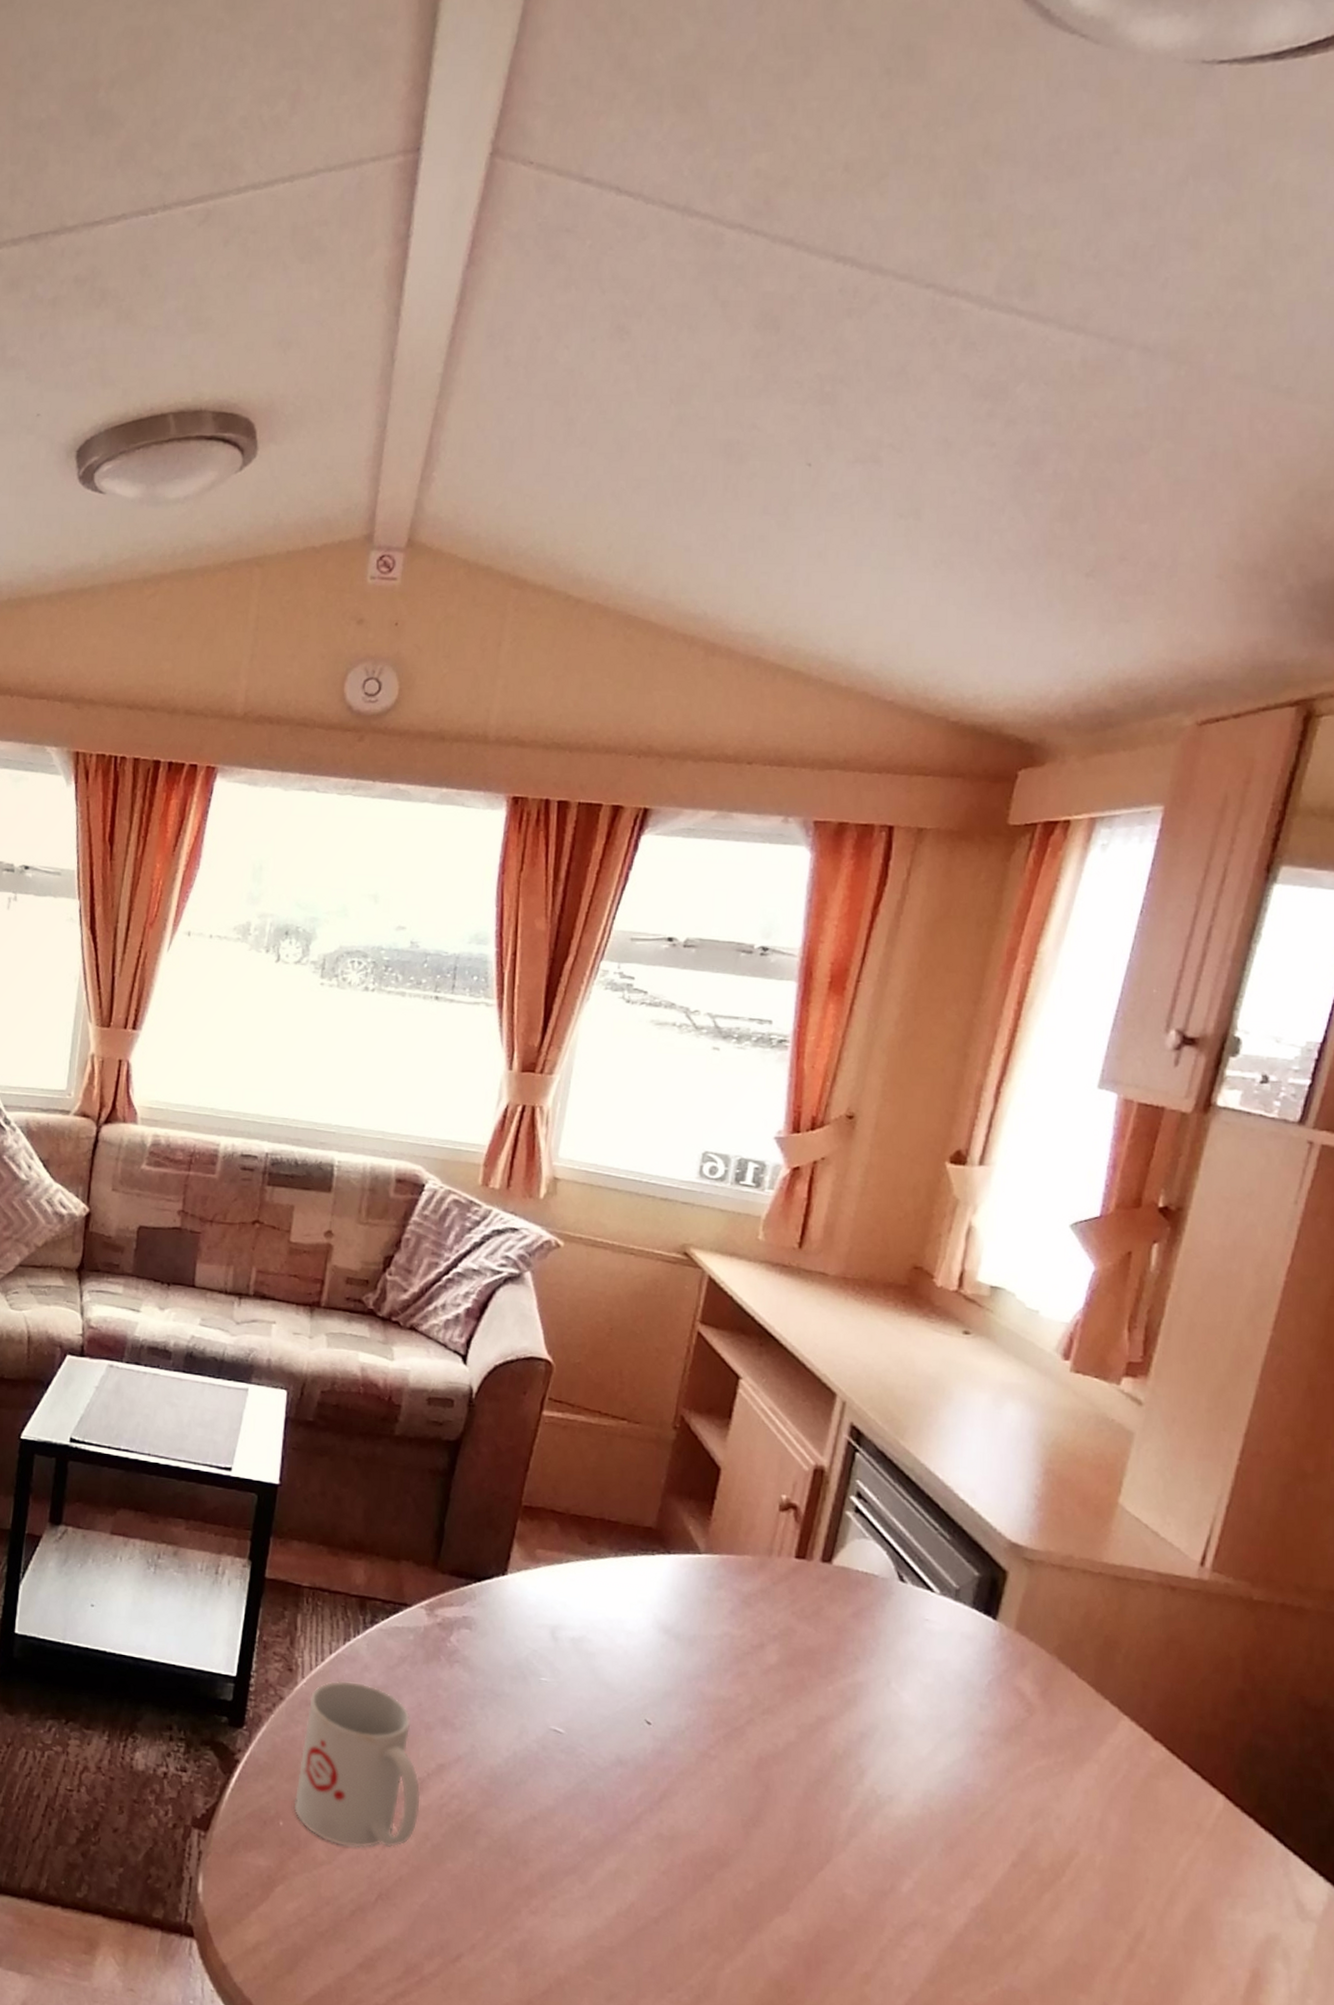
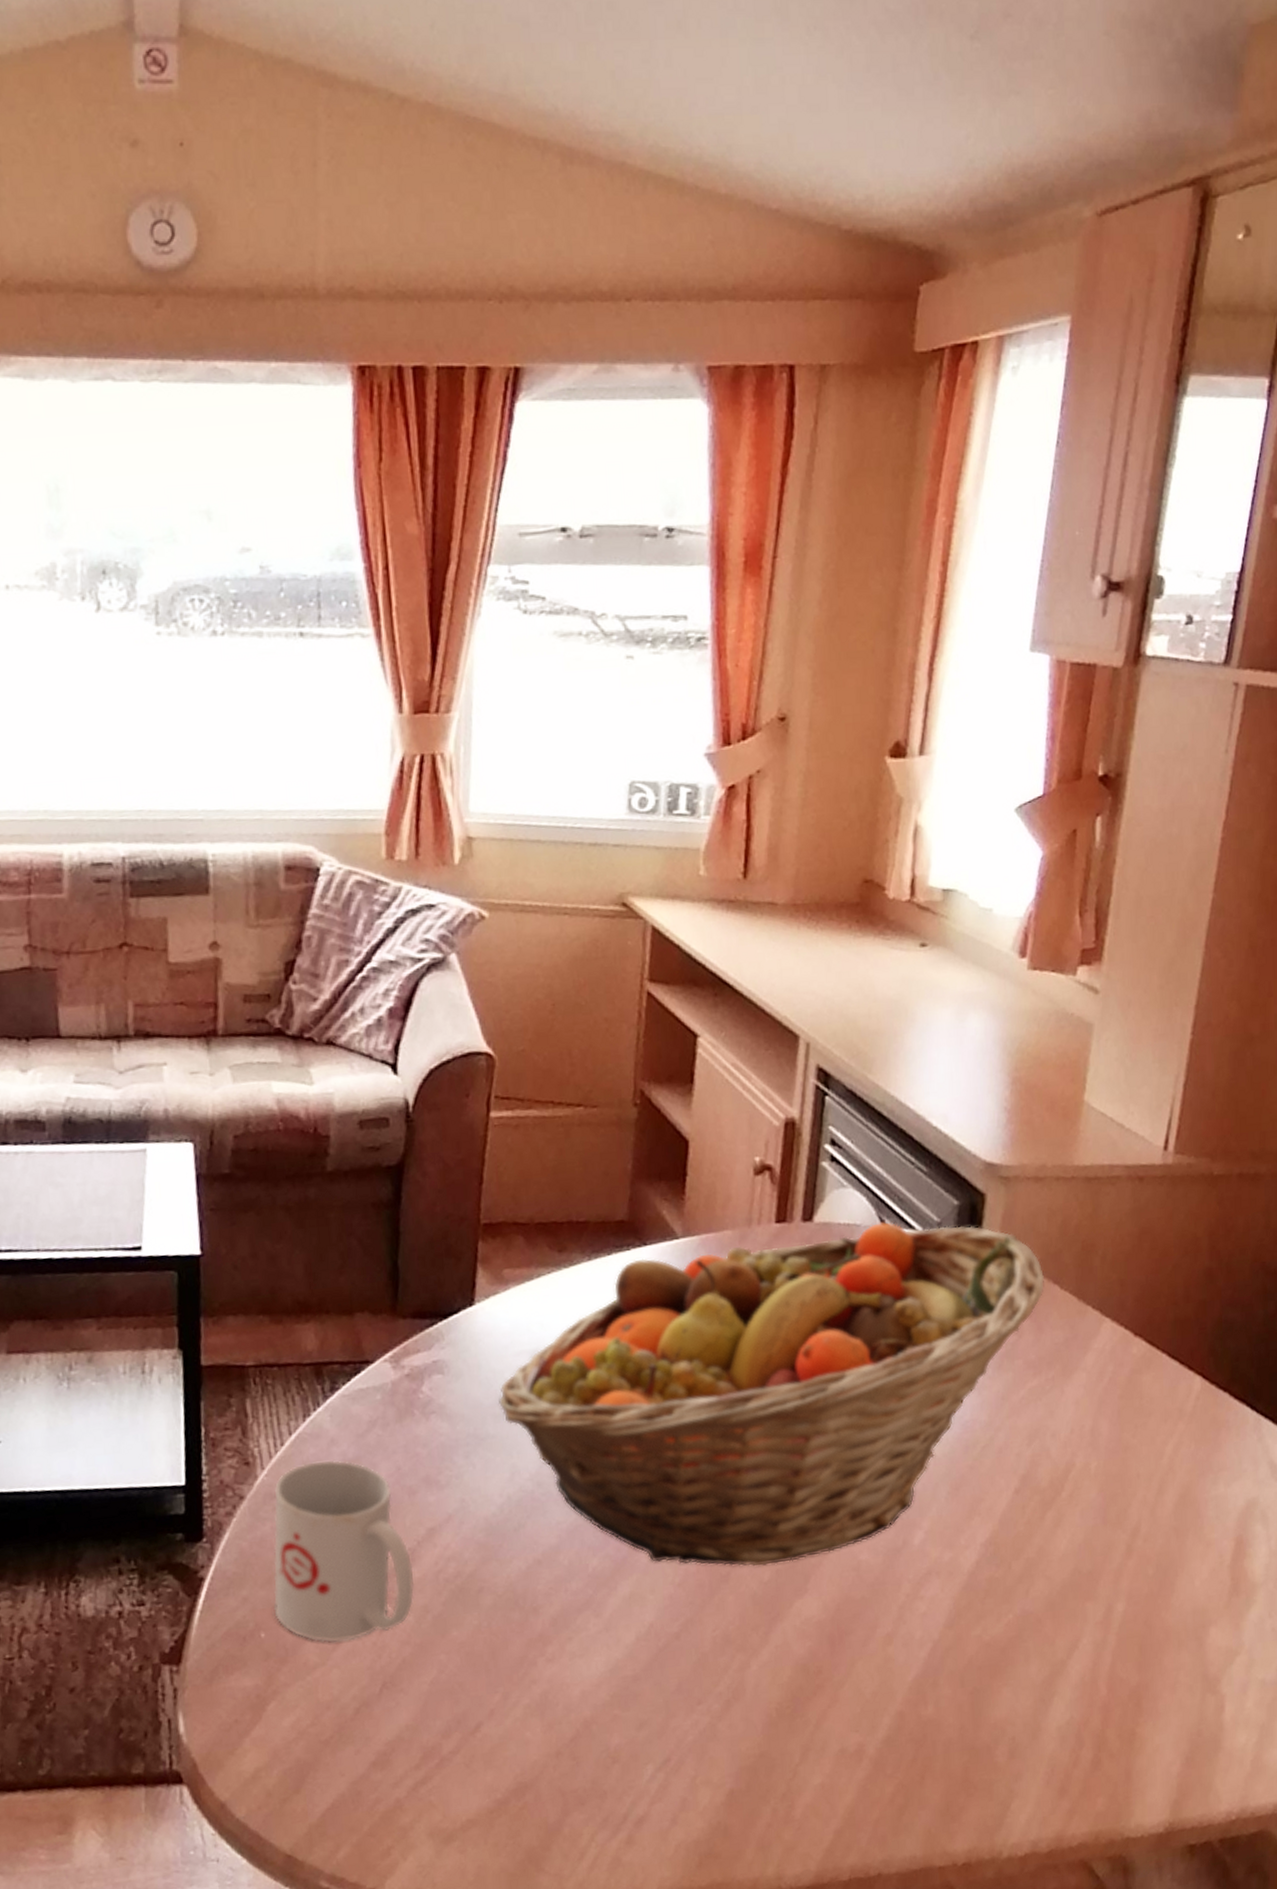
fruit basket: none [517,1564,1063,1879] -> present [499,1222,1045,1567]

